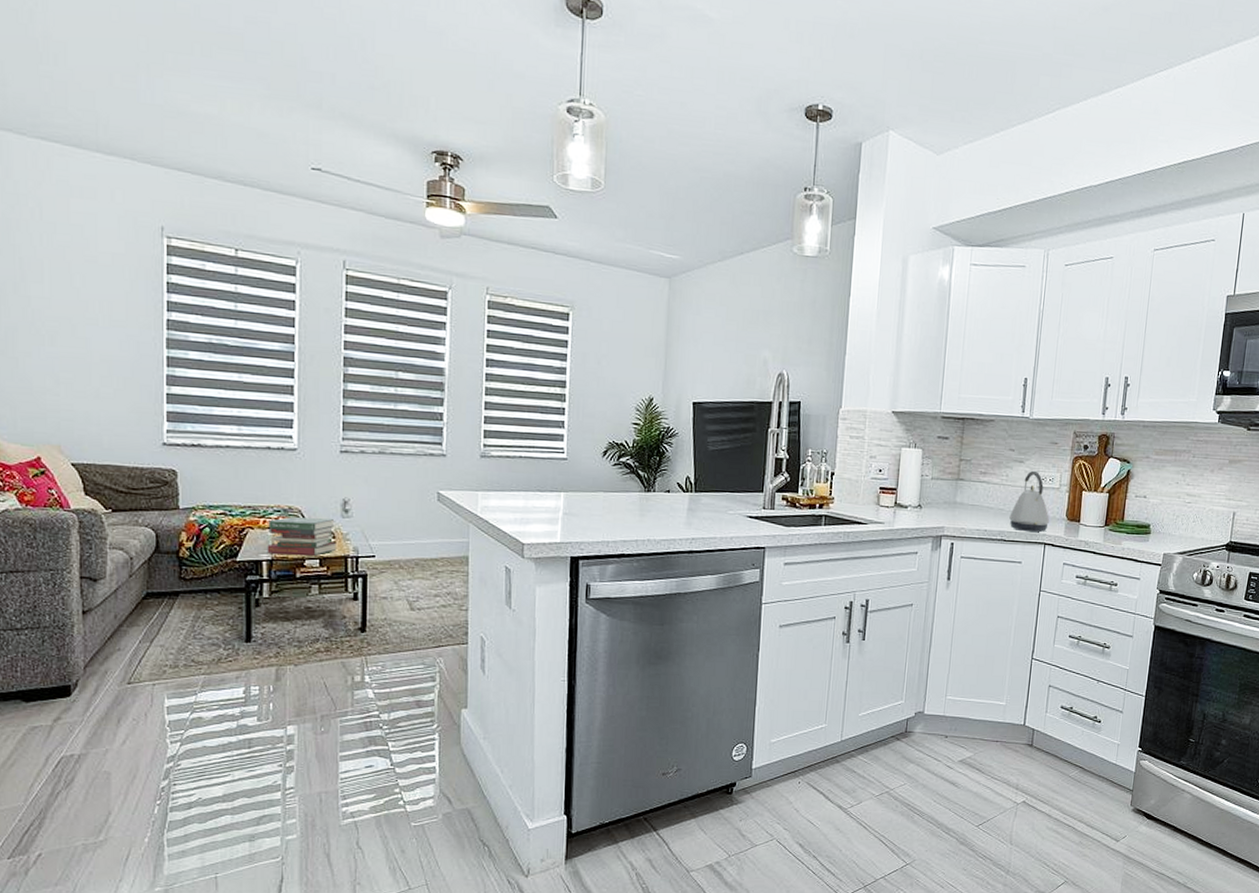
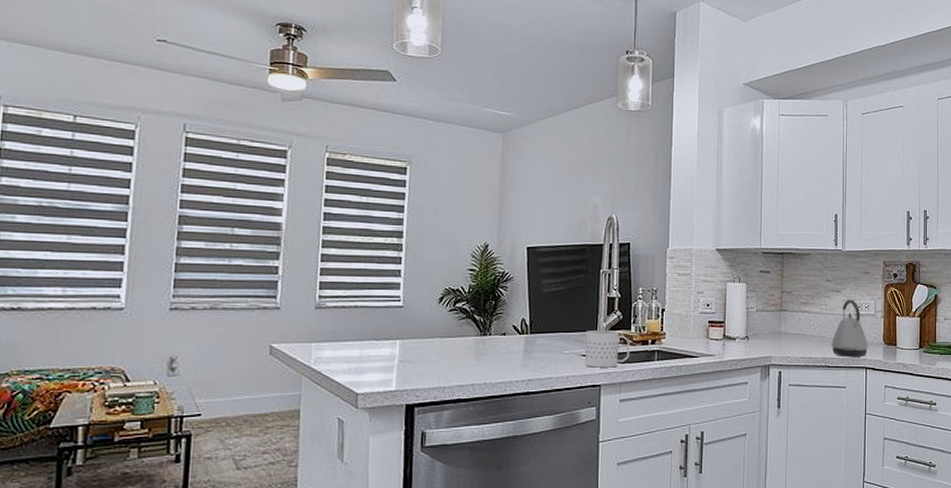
books: present [267,517,336,556] -> none [84,378,160,418]
mug: none [749,491,798,531] -> present [584,329,631,368]

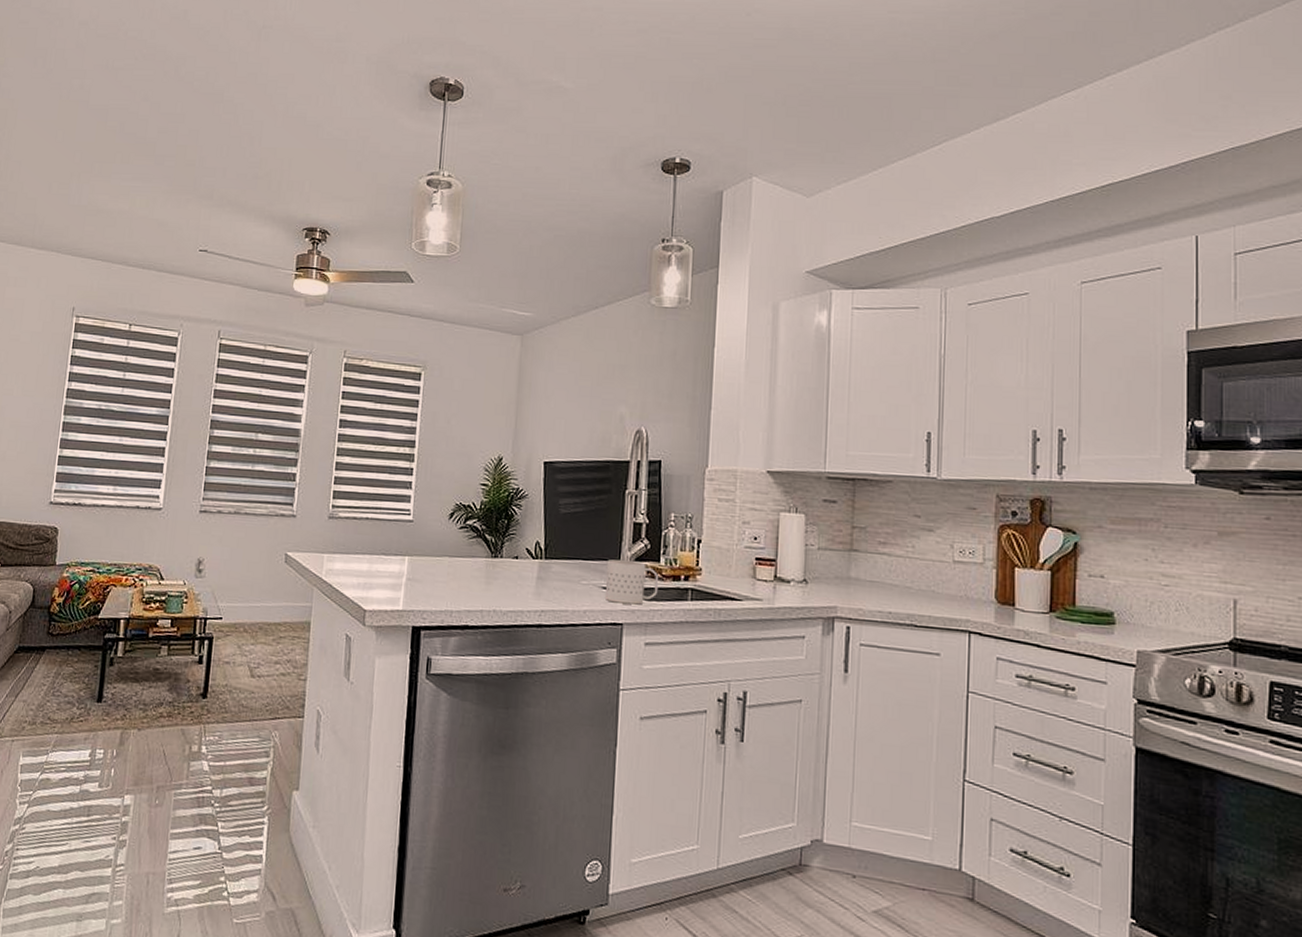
kettle: present [831,299,869,358] -> none [920,541,974,618]

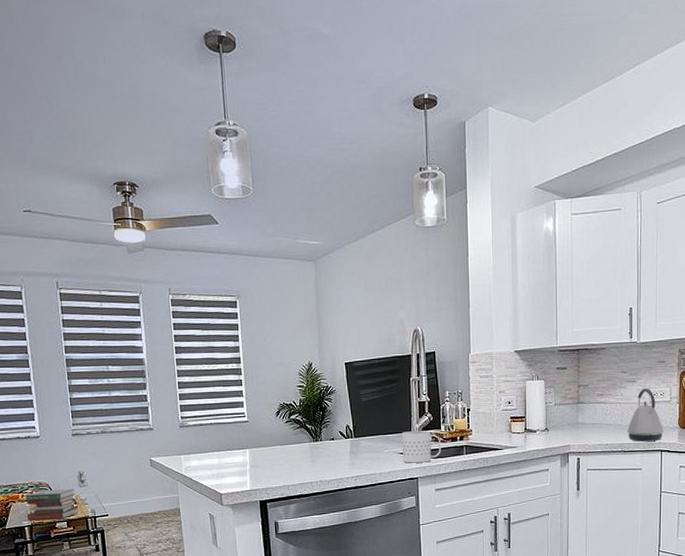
books: none [125,575,189,616] -> present [25,489,78,520]
kettle: none [920,541,974,618] -> present [627,388,664,442]

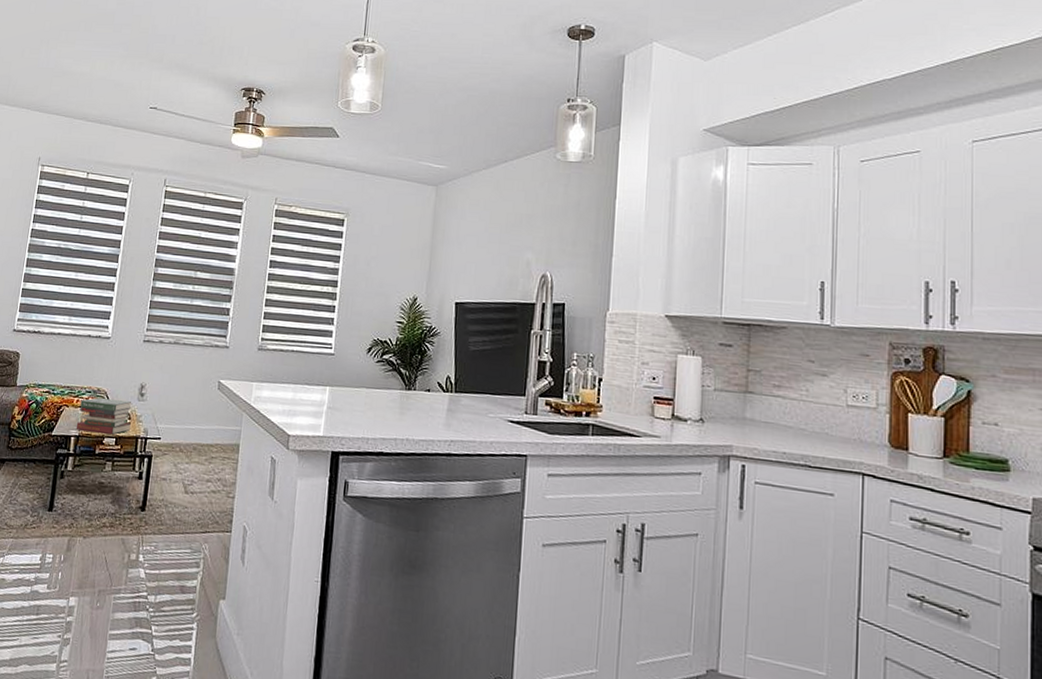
mug: present [401,430,442,463] -> none [510,394,562,438]
kettle: present [627,388,664,442] -> none [814,385,868,461]

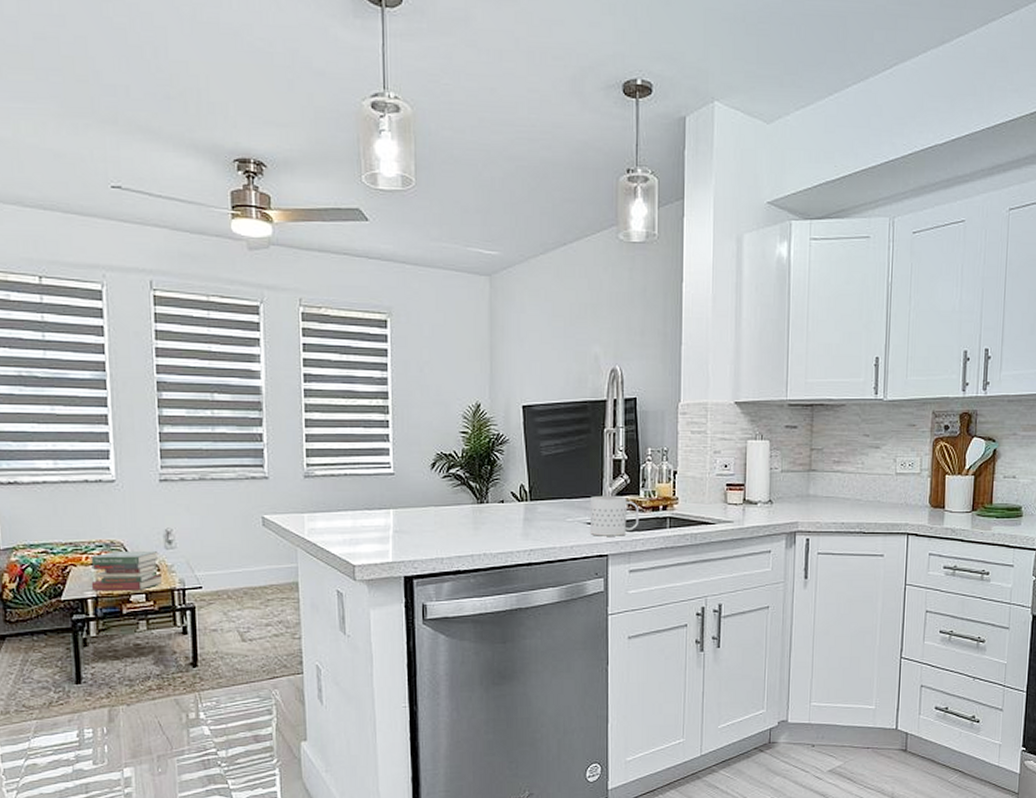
mug: none [510,394,562,438] -> present [589,495,640,536]

